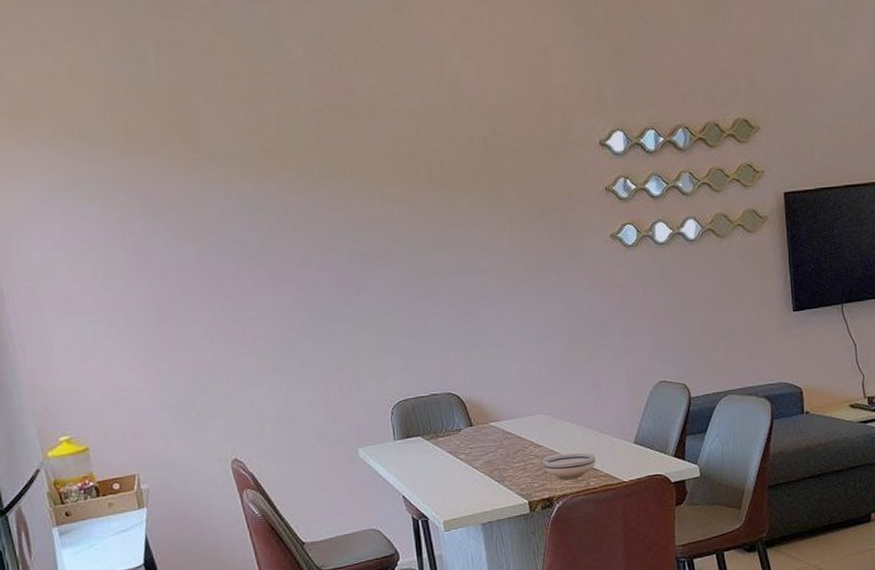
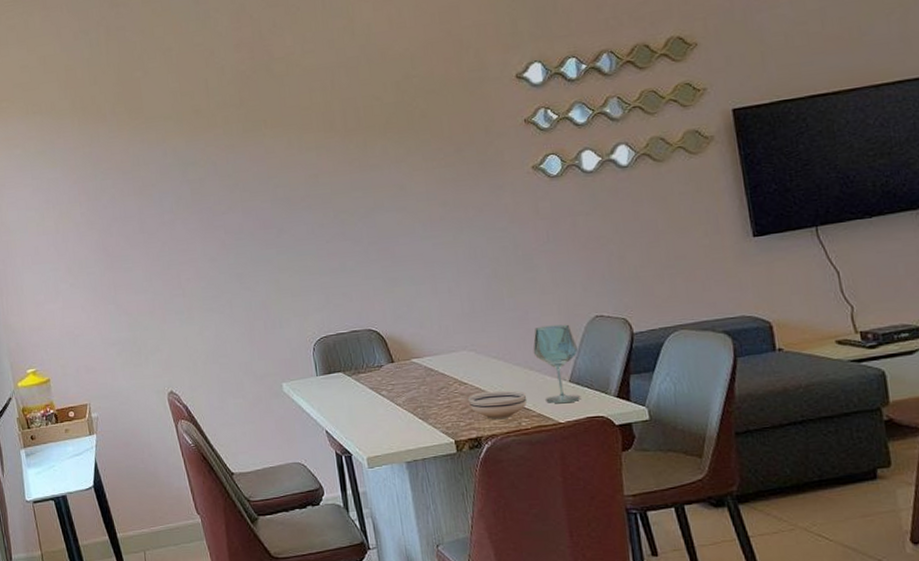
wine glass: none [603,389,643,464] -> present [532,324,580,404]

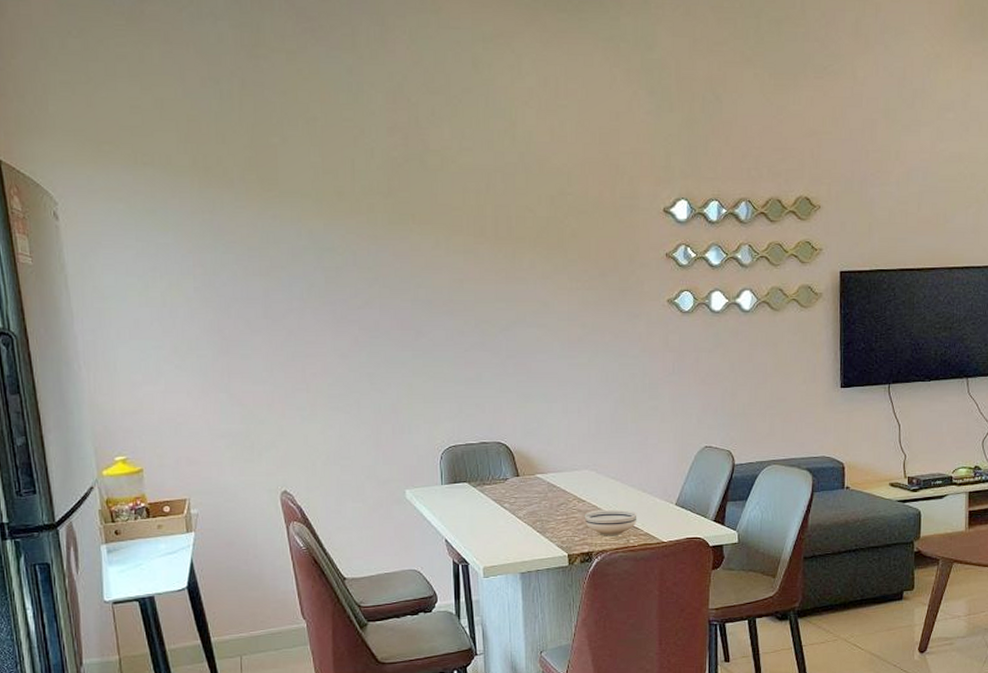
wine glass: present [532,324,580,404] -> none [648,452,687,525]

